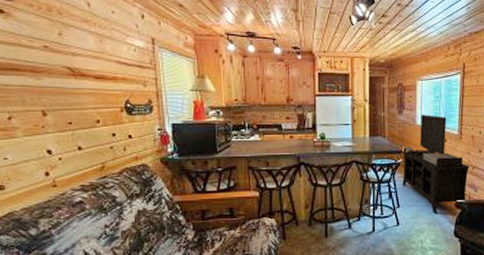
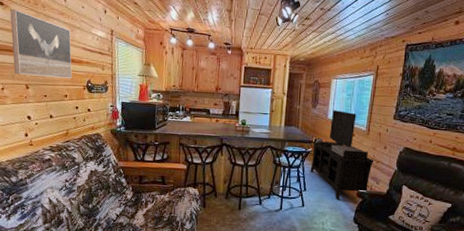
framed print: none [14,18,105,99] -> present [10,9,72,78]

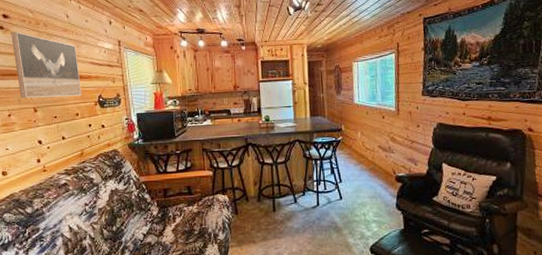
media console: present [310,110,374,200] -> none [340,93,409,188]

